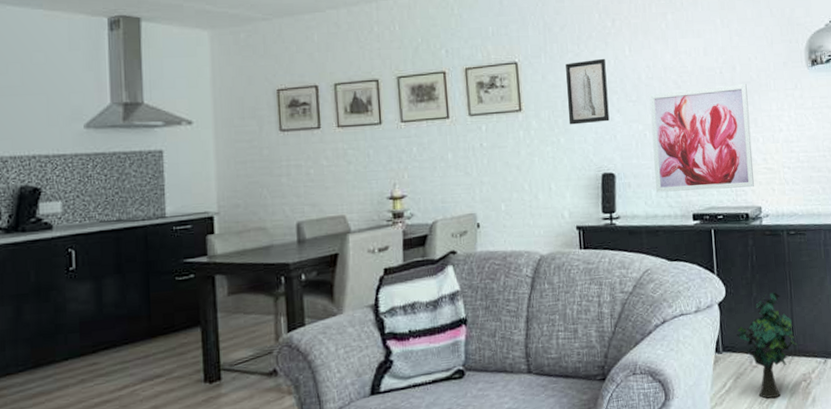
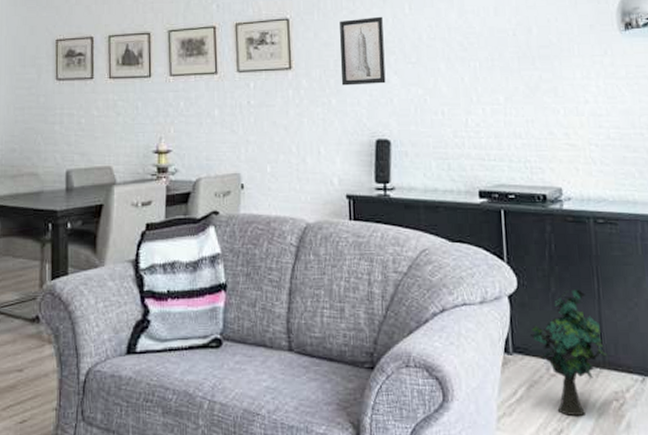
wall art: present [649,84,754,193] -> none [431,48,553,166]

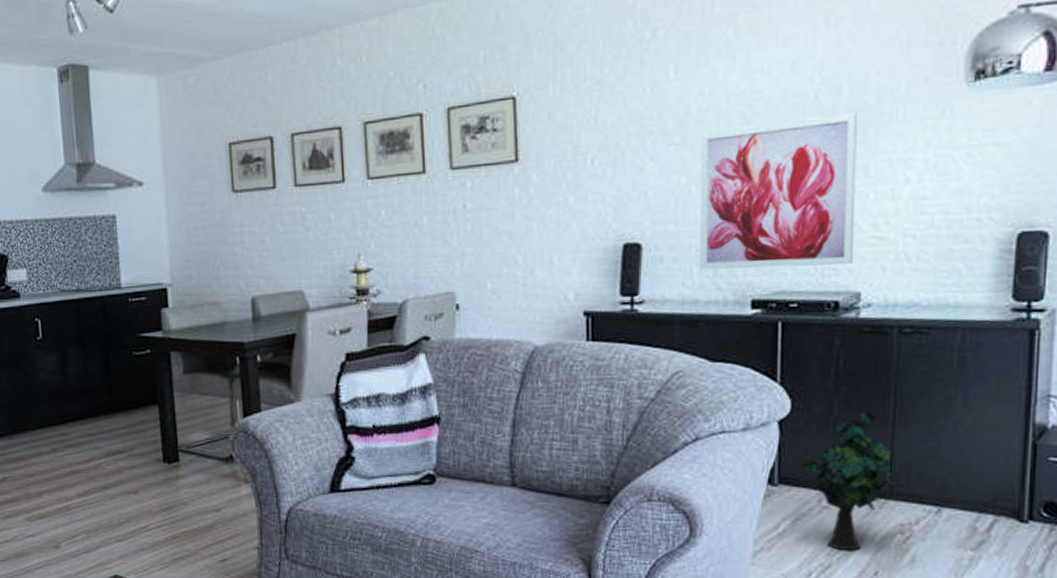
wall art: present [340,16,386,86] -> none [581,85,639,179]
wall art: none [431,48,553,166] -> present [700,113,857,270]

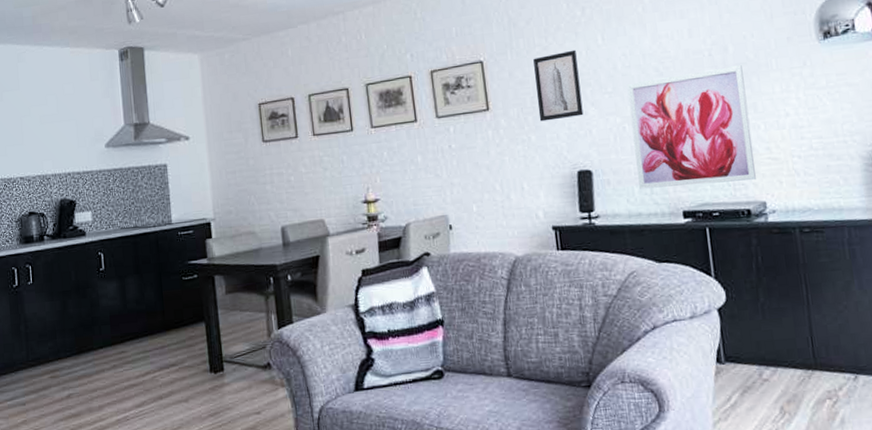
wall art: none [581,85,639,179] -> present [533,49,584,122]
decorative plant: present [802,410,897,550] -> none [742,296,819,416]

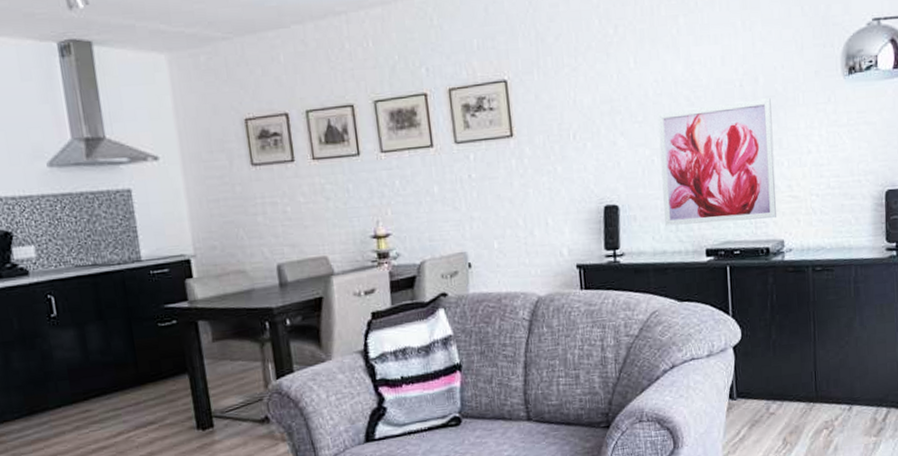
wall art: present [533,49,584,122] -> none [562,72,612,151]

